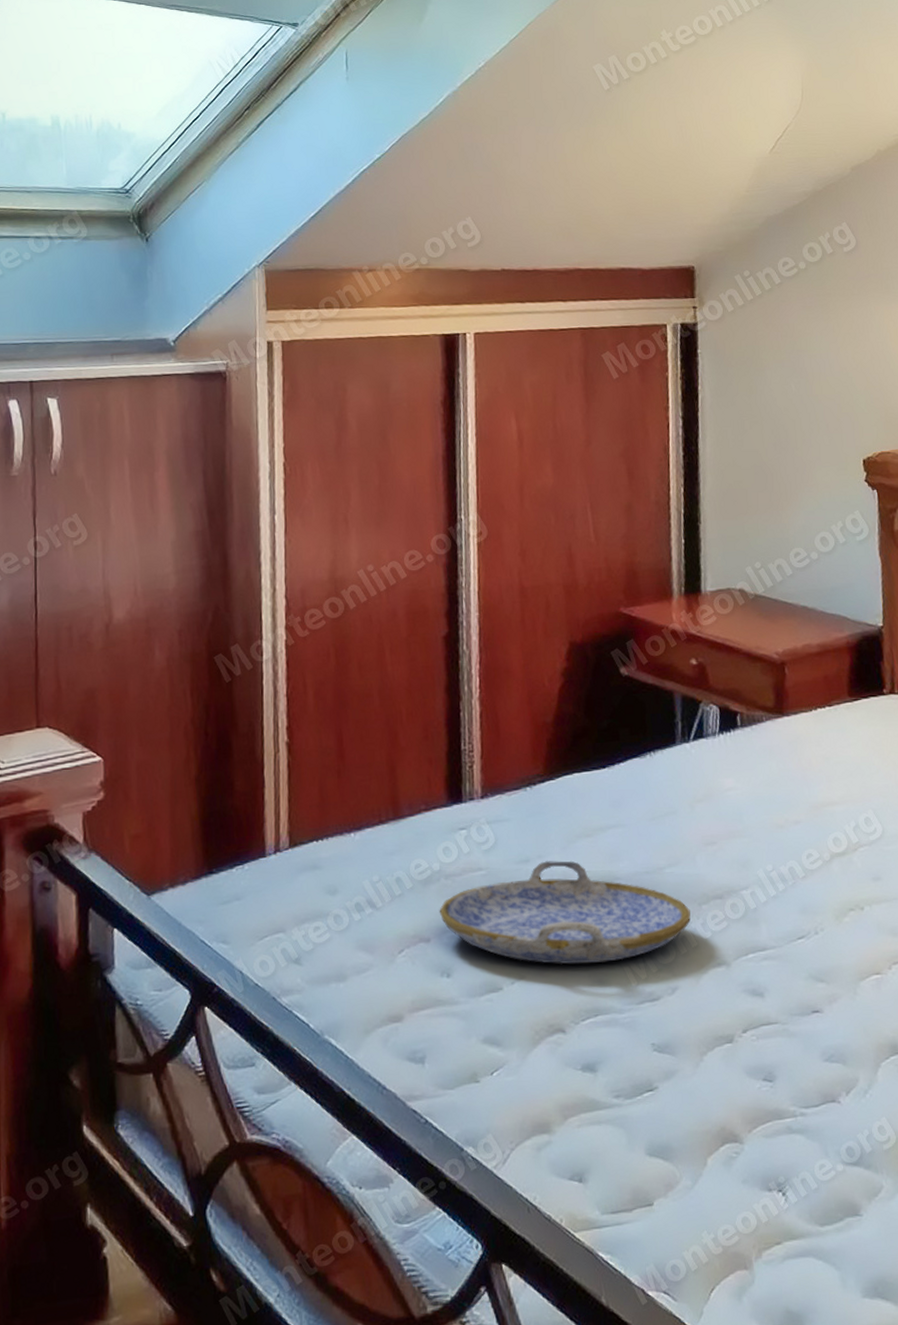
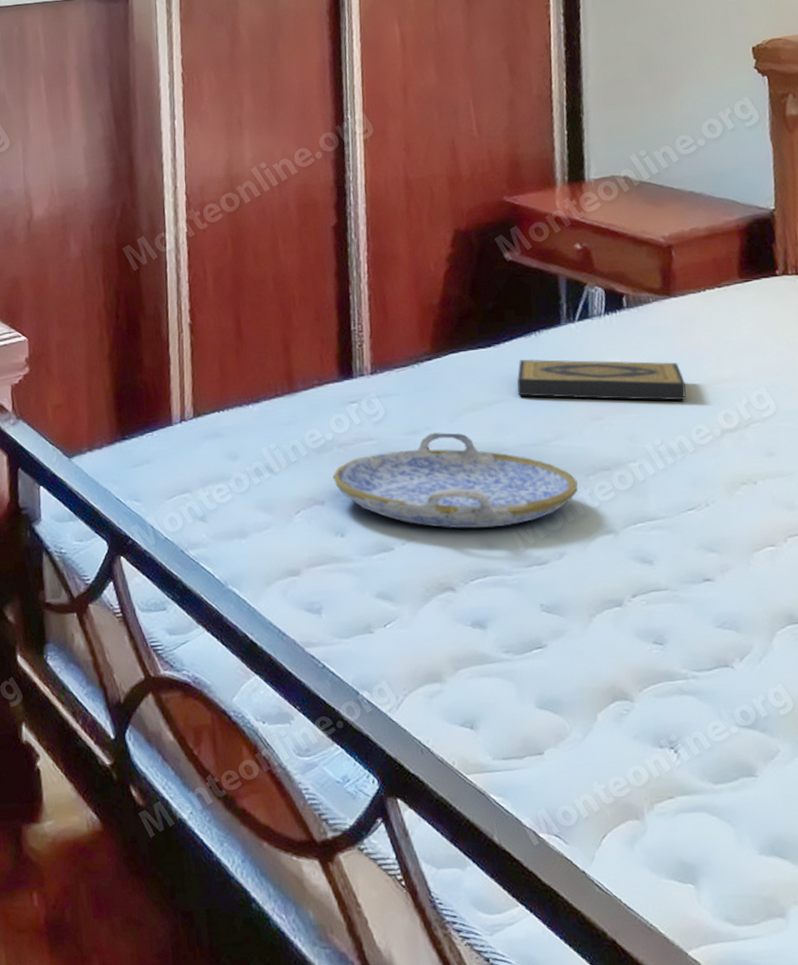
hardback book: none [631,781,798,824] -> present [517,359,687,401]

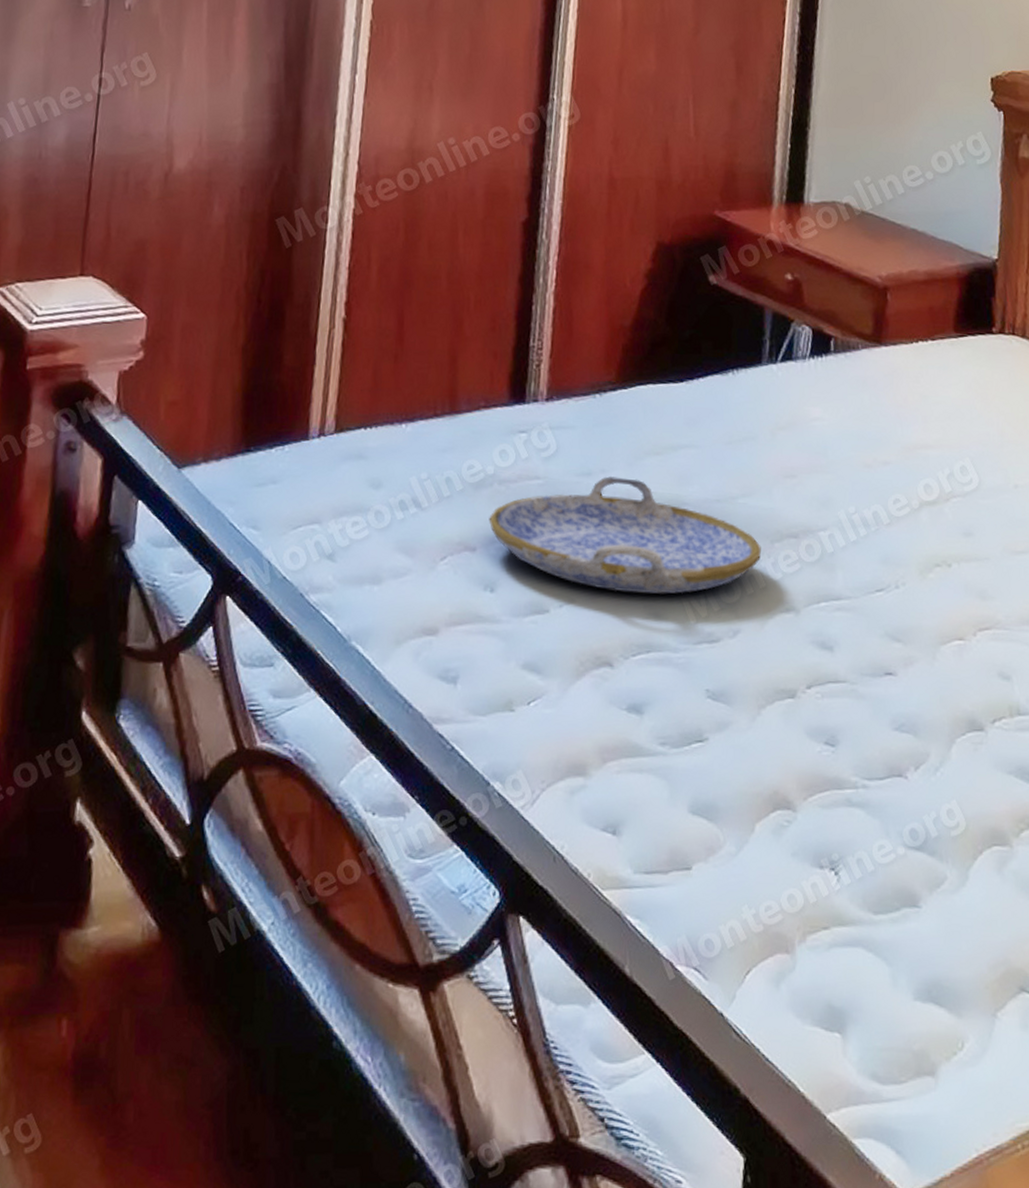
hardback book: present [517,359,687,401] -> none [706,400,888,465]

